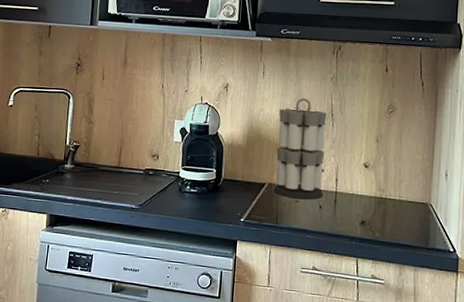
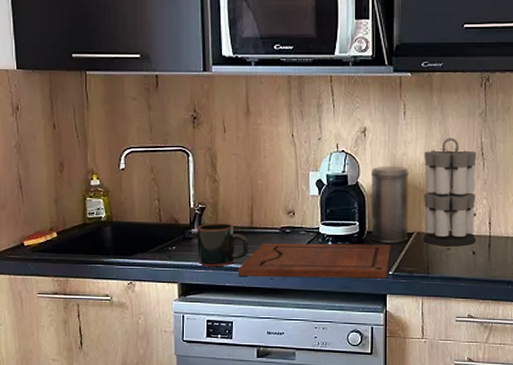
mug: none [68,160,114,202] -> present [197,223,248,267]
cutting board: none [103,183,244,225] -> present [239,243,391,279]
canister: none [226,119,265,193] -> present [370,166,409,244]

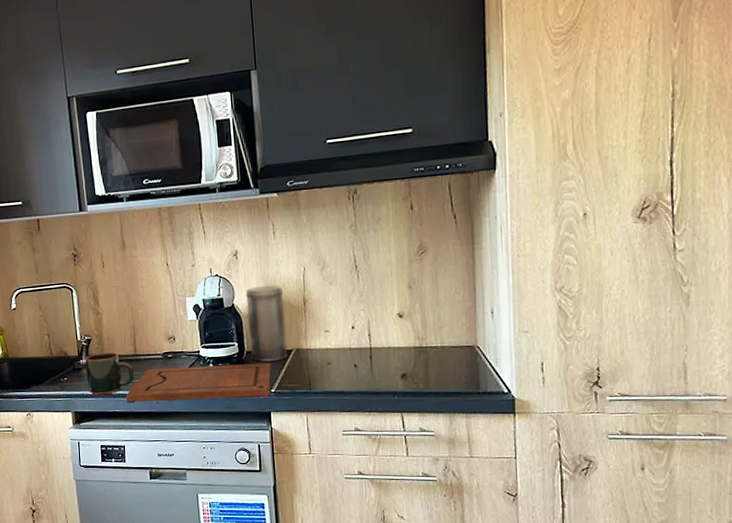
spice rack: present [422,137,477,247] -> none [296,253,357,361]

